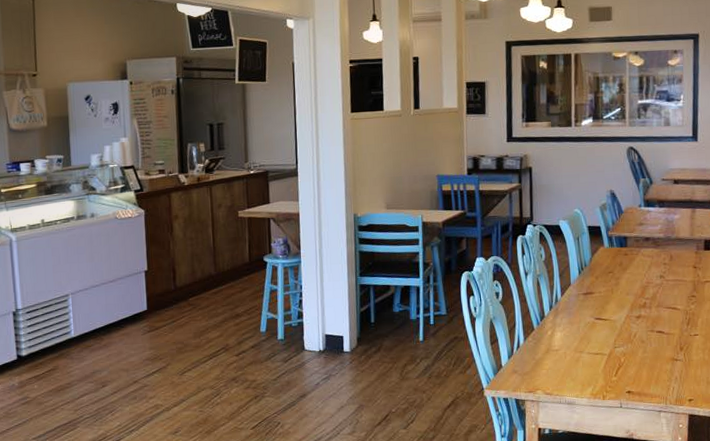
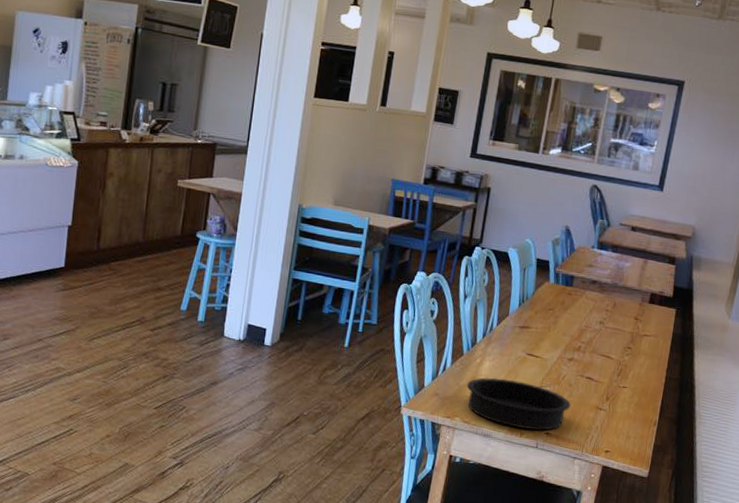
baking pan: none [542,346,647,391] -> present [466,378,571,431]

